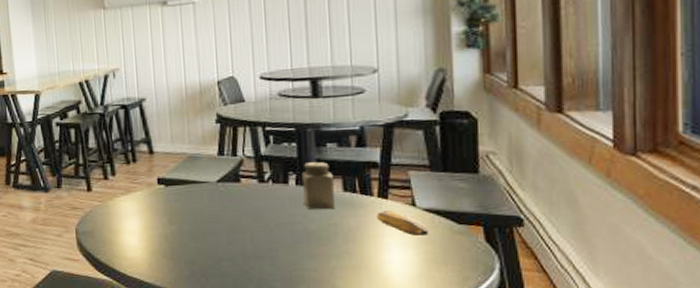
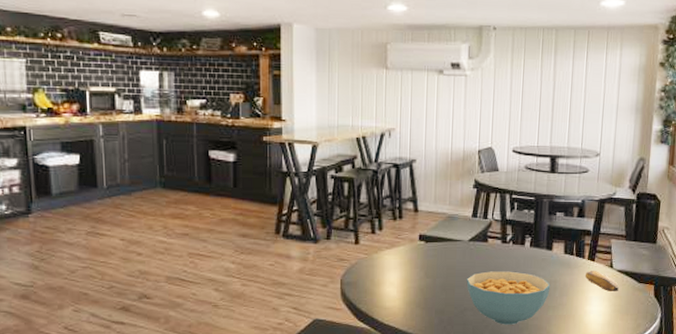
cereal bowl: none [218,214,330,277] -> present [466,271,551,325]
salt shaker: present [301,162,335,210] -> none [534,228,558,269]

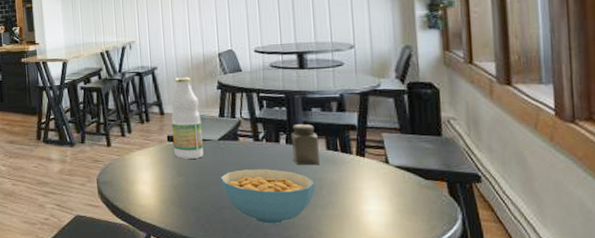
juice bottle: none [424,173,455,259] -> present [170,77,203,159]
salt shaker: none [534,228,558,269] -> present [290,124,320,166]
banana: present [584,271,619,292] -> none [355,167,400,190]

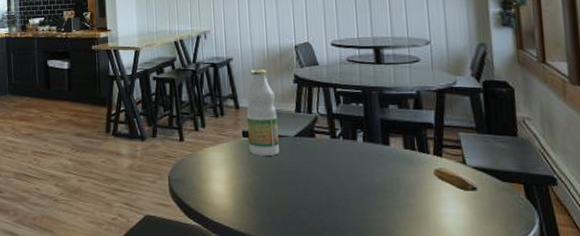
cereal bowl: present [220,169,316,224] -> none [296,168,393,227]
salt shaker: present [290,124,320,166] -> none [368,122,397,165]
banana: none [355,167,400,190] -> present [432,167,478,192]

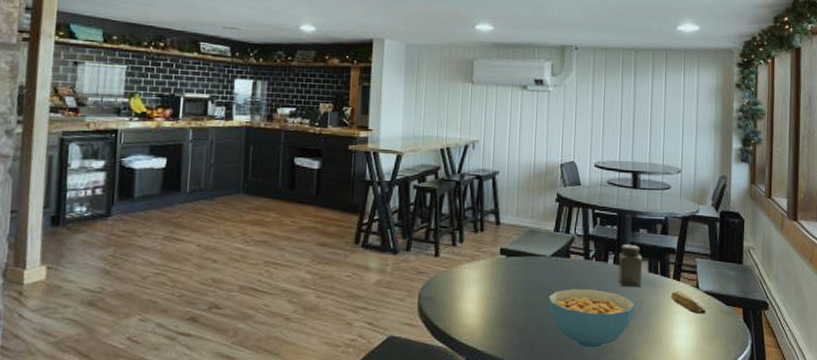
juice bottle: present [245,69,279,156] -> none [505,185,537,275]
cereal bowl: none [296,168,393,227] -> present [548,289,635,348]
salt shaker: none [368,122,397,165] -> present [618,245,642,288]

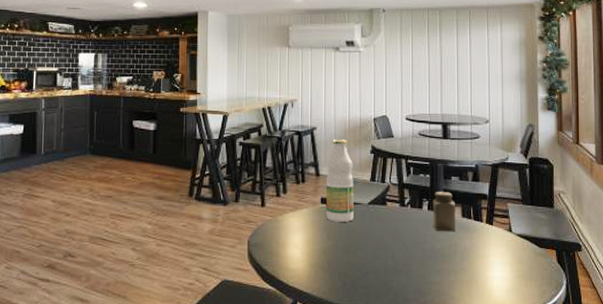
juice bottle: none [505,185,537,275] -> present [326,139,354,222]
cereal bowl: present [548,289,635,348] -> none [367,234,451,289]
banana: present [670,291,706,315] -> none [484,235,520,257]

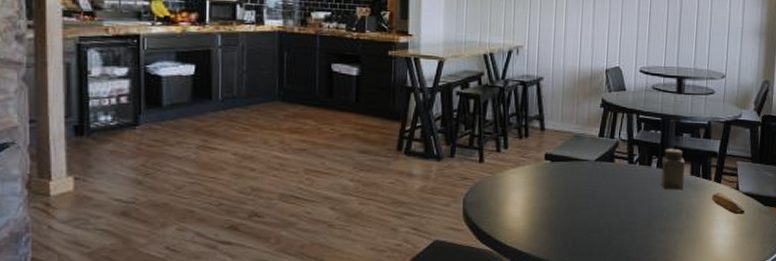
juice bottle: present [326,139,354,222] -> none [550,91,581,179]
banana: none [484,235,520,257] -> present [711,193,745,215]

